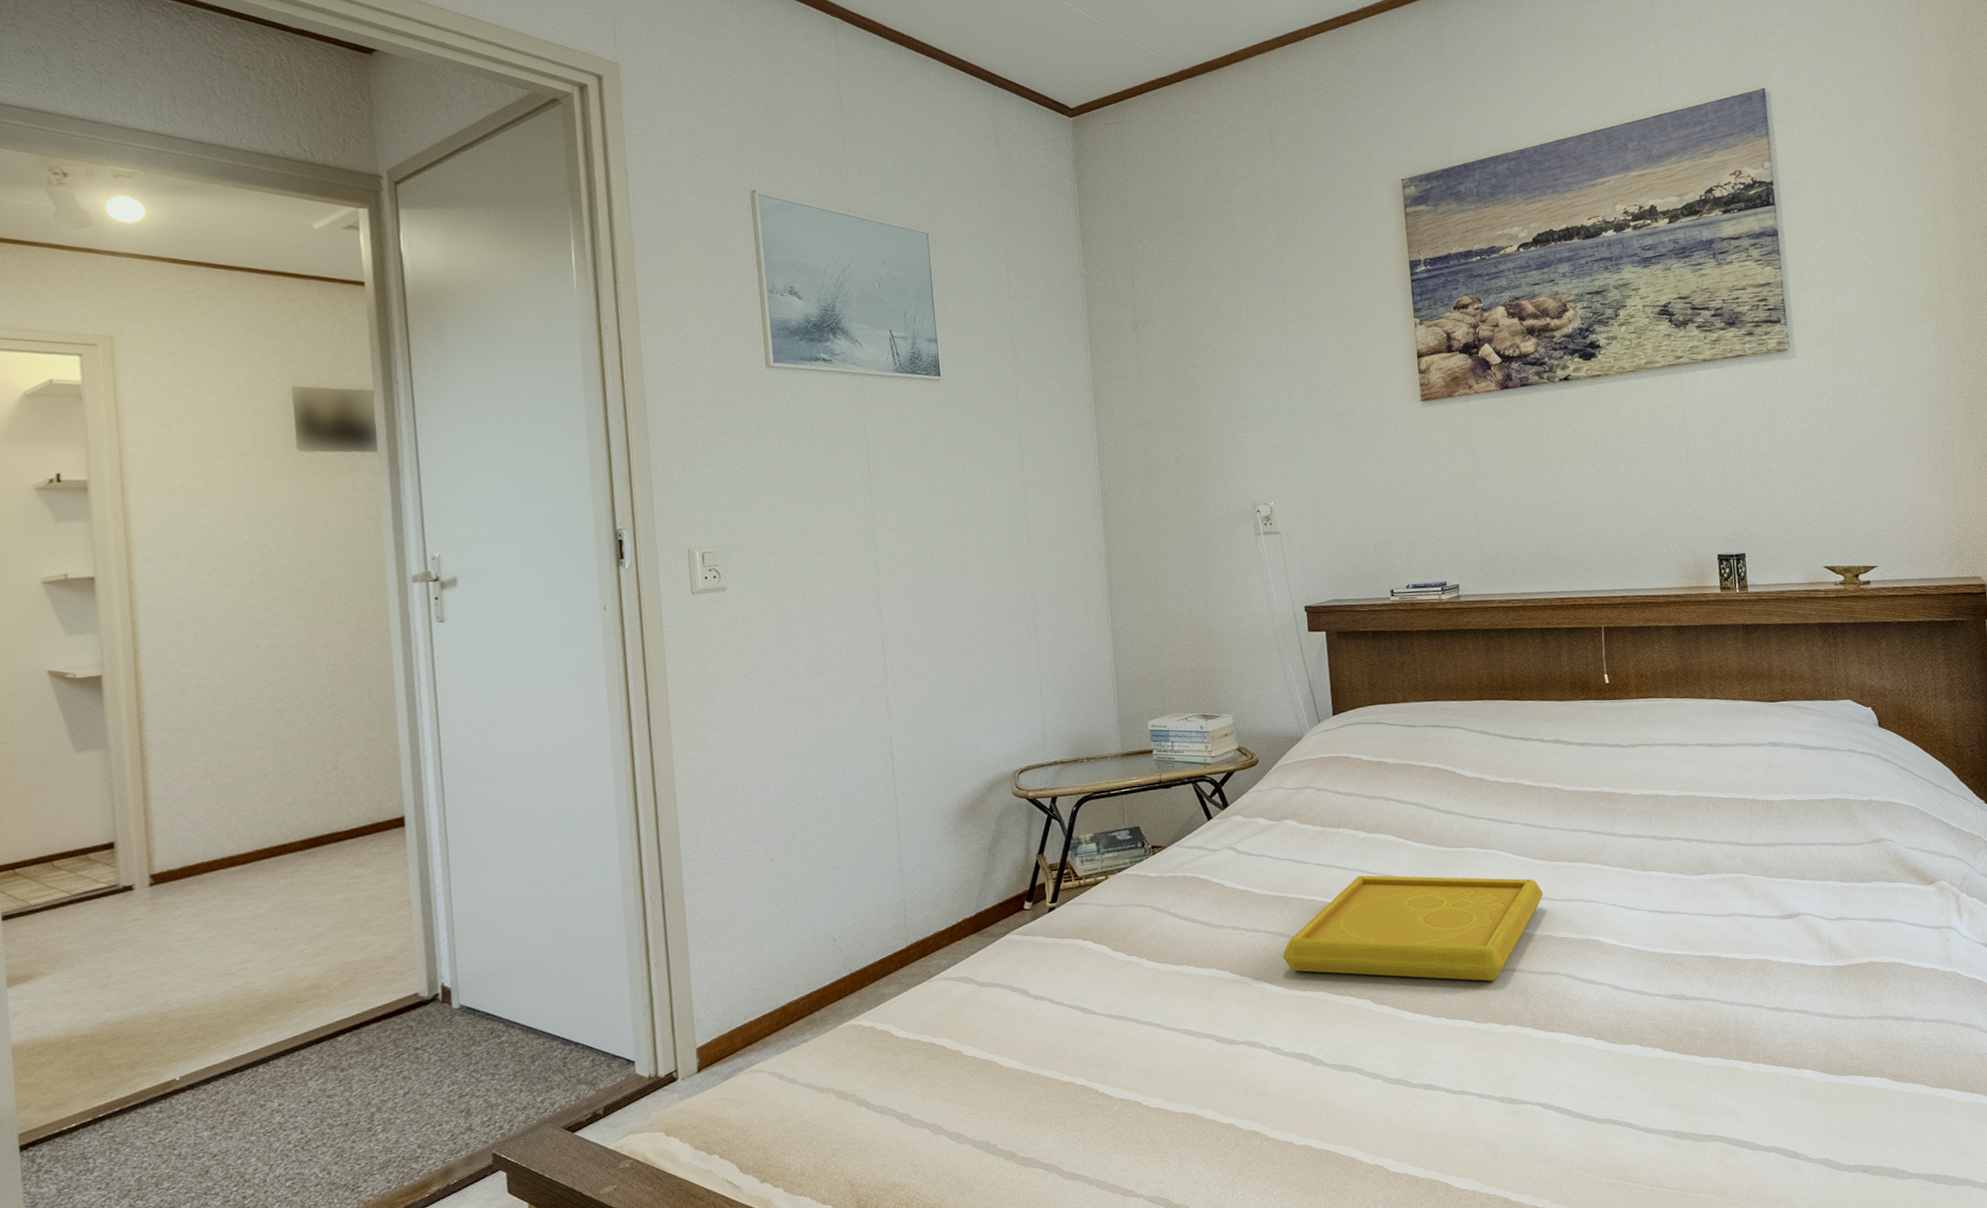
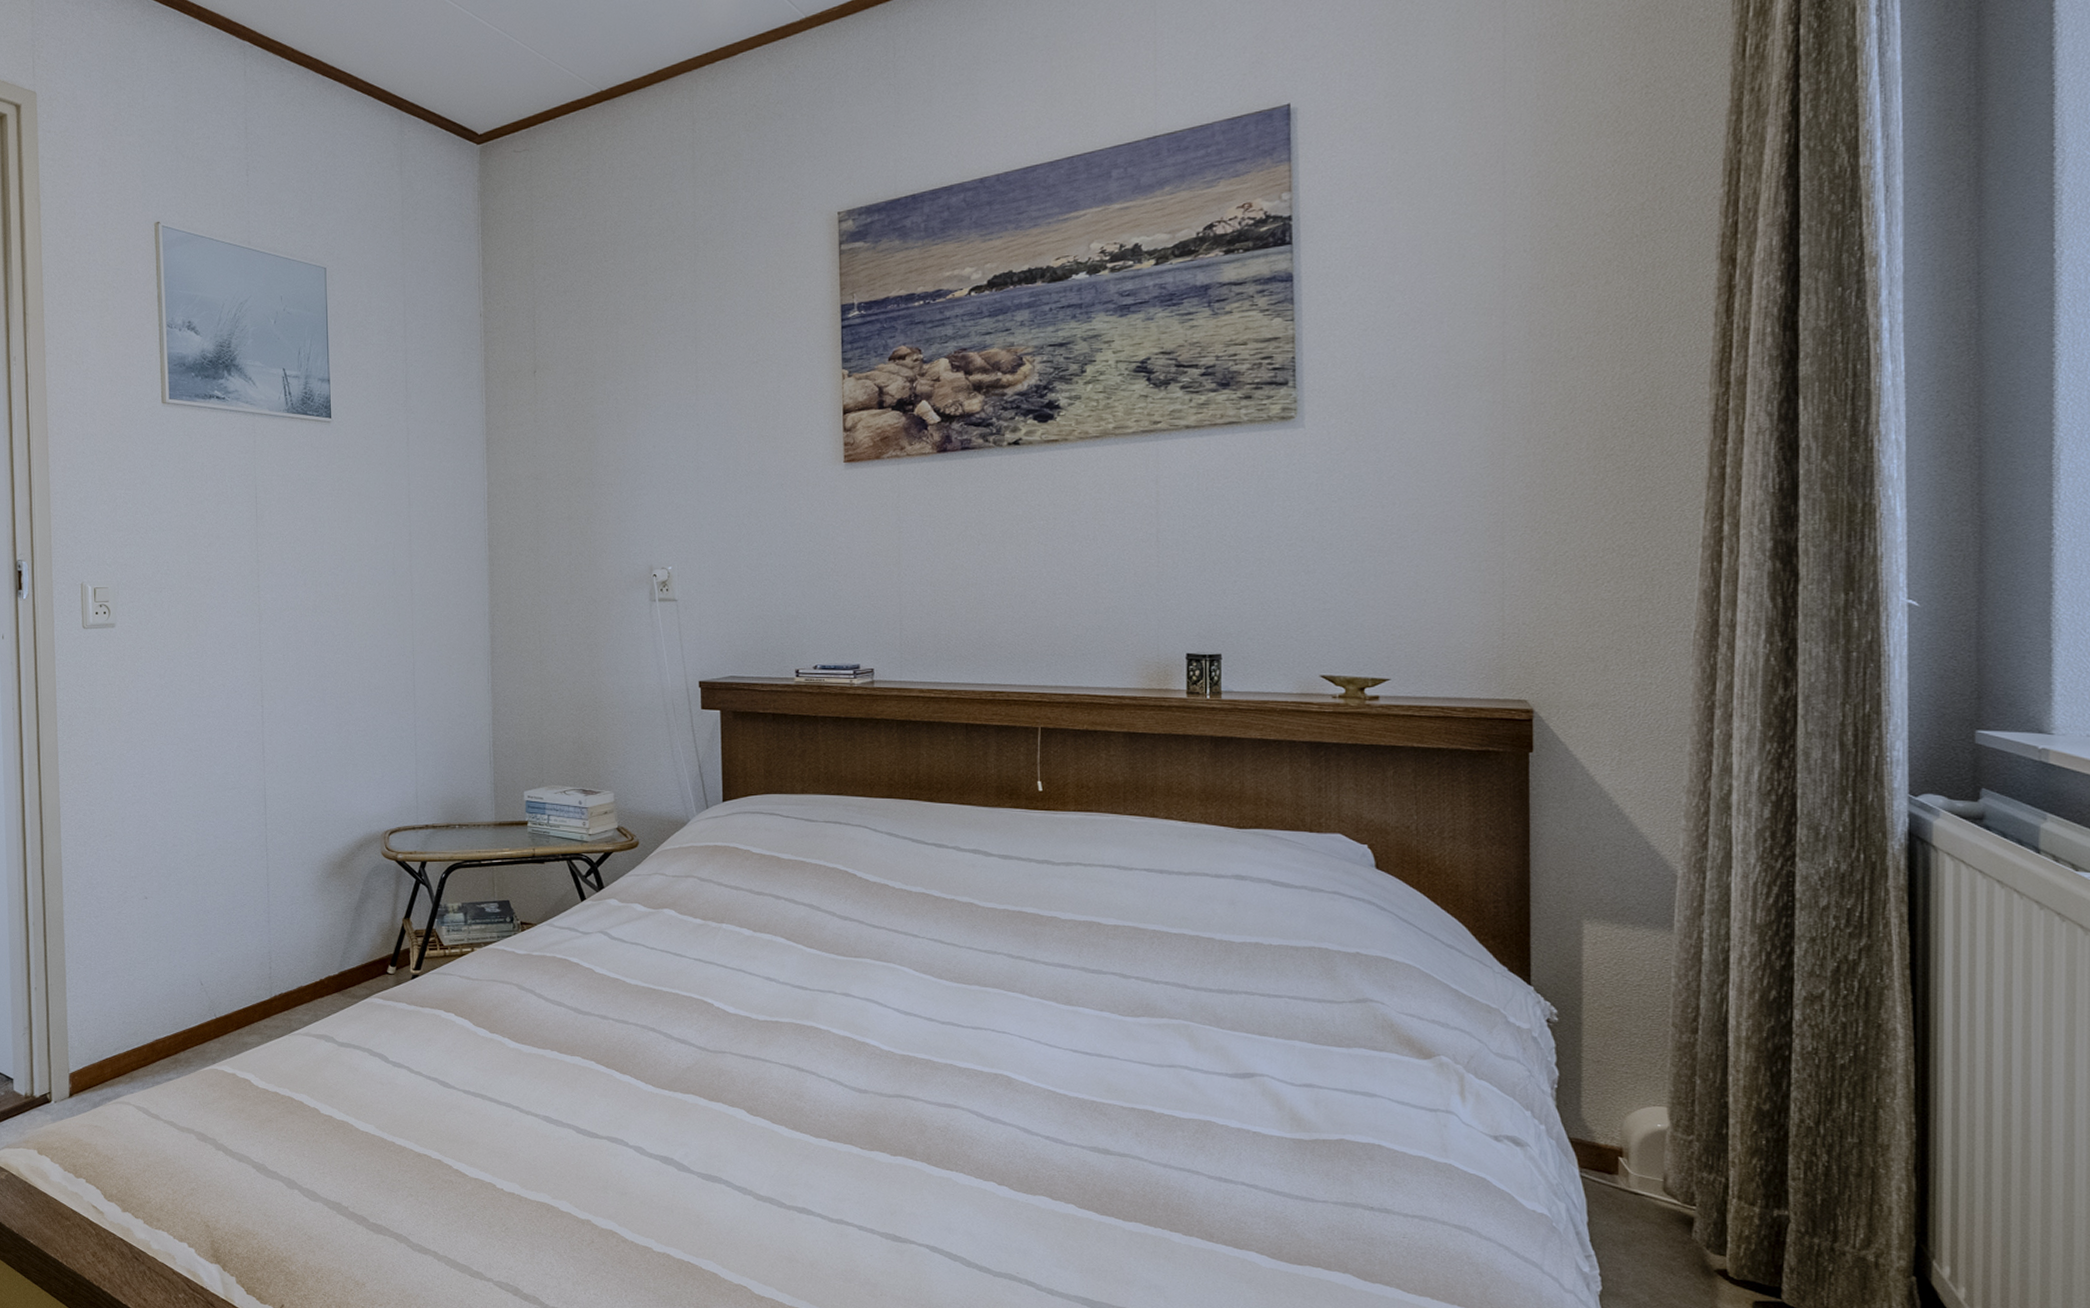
serving tray: present [1282,875,1544,981] -> none [652,976,948,1106]

